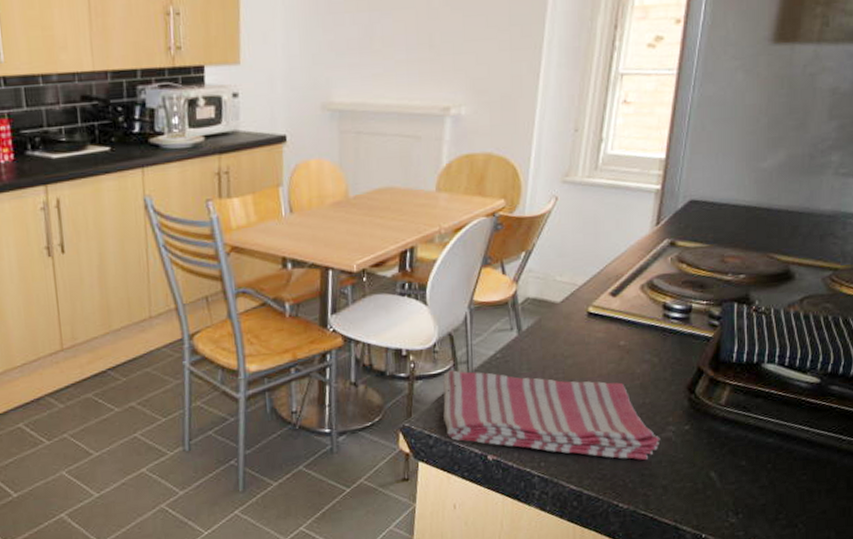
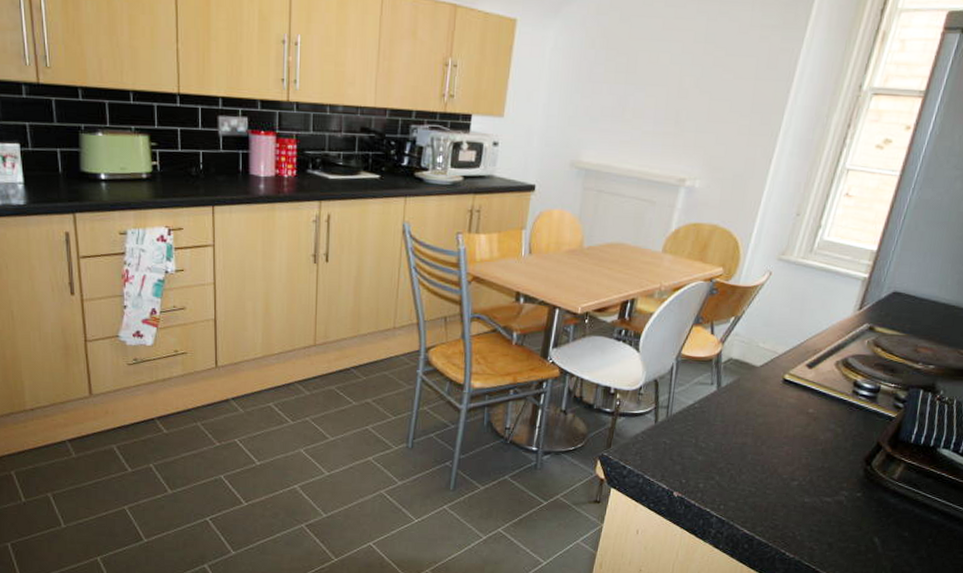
dish towel: present [443,370,661,461] -> none [639,412,833,518]

